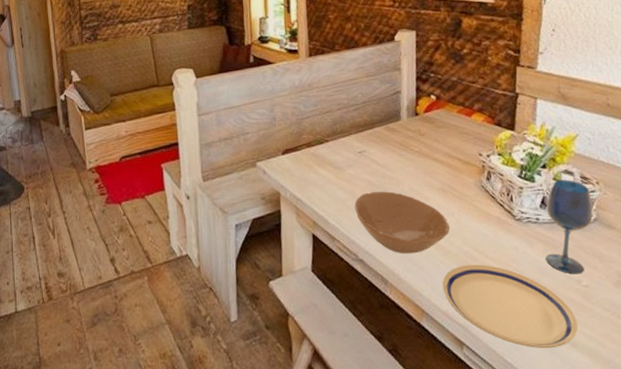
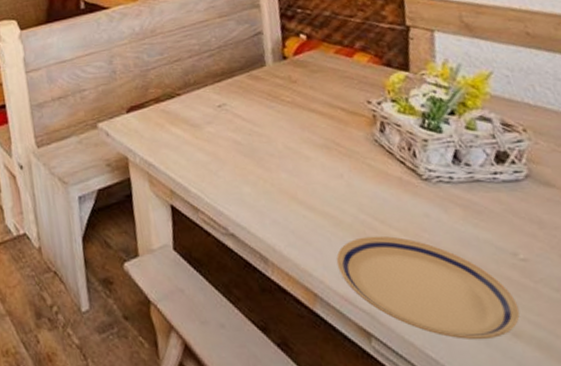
bowl: present [354,191,451,254] -> none [218,151,340,226]
wineglass: present [545,180,593,275] -> none [460,128,524,246]

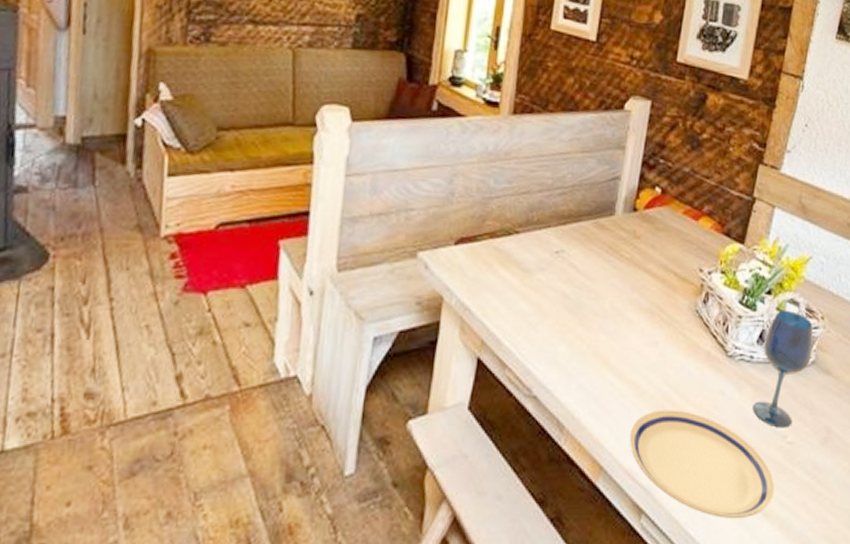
wineglass: none [460,128,524,246] -> present [753,311,814,428]

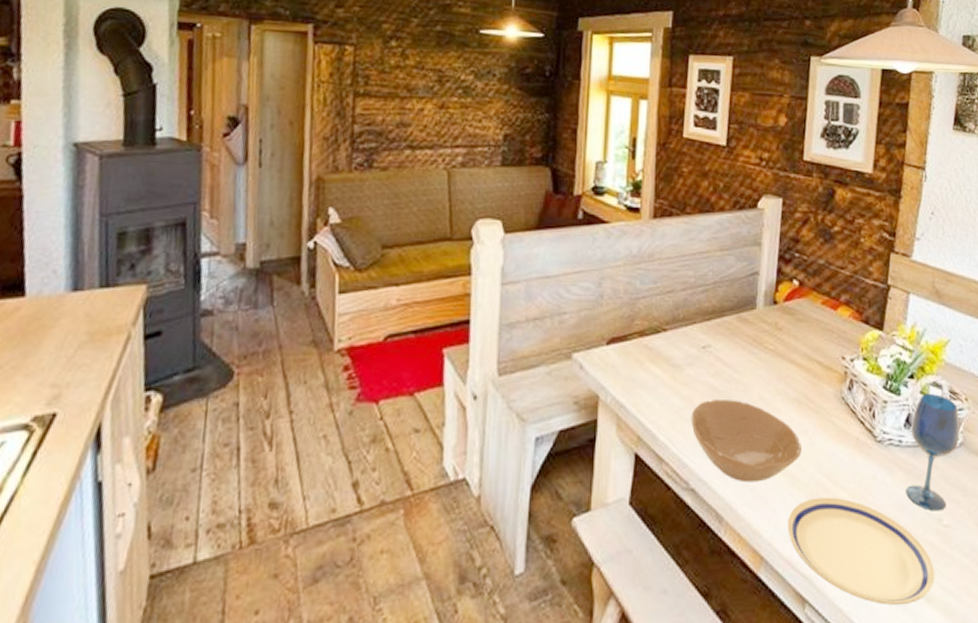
bowl: none [538,307,652,392] -> present [691,400,803,483]

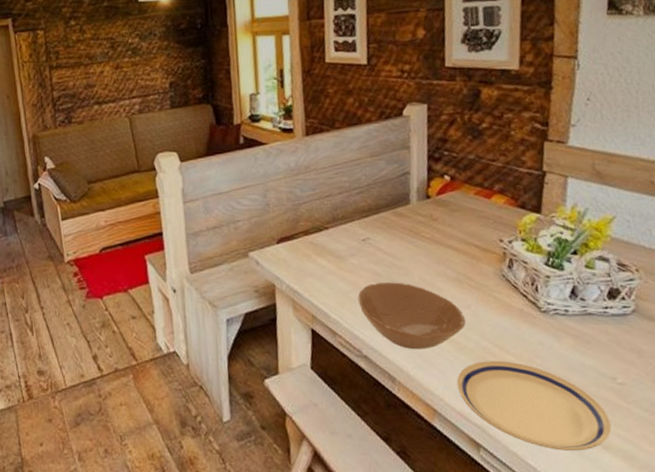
wineglass: present [906,394,960,511] -> none [575,267,632,371]

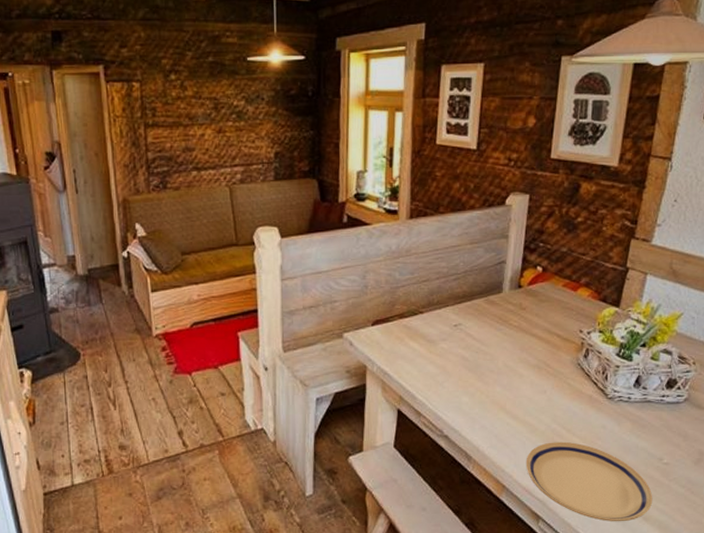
bowl: present [358,282,466,350] -> none [444,367,541,431]

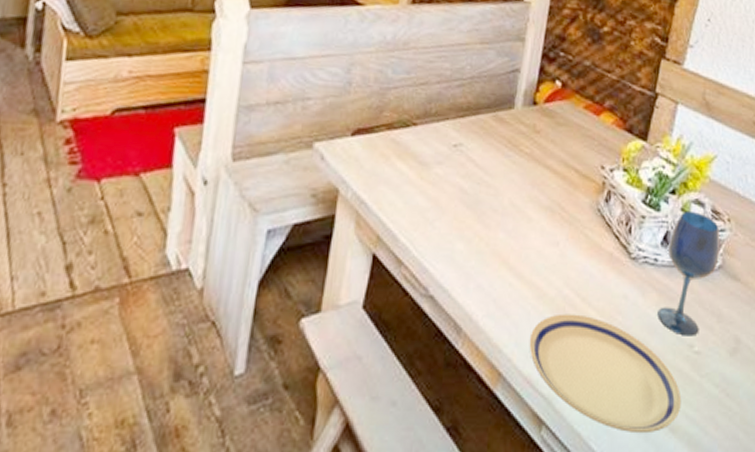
wineglass: none [632,359,686,453] -> present [657,212,720,336]

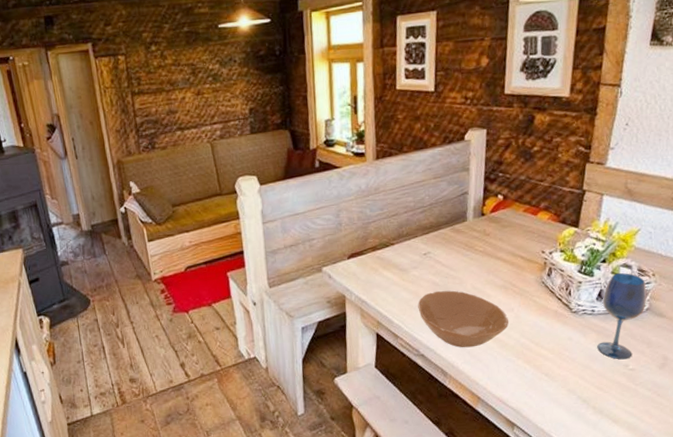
bowl: none [435,202,552,293] -> present [418,290,509,348]
plate: present [529,313,682,434] -> none [498,354,621,426]

